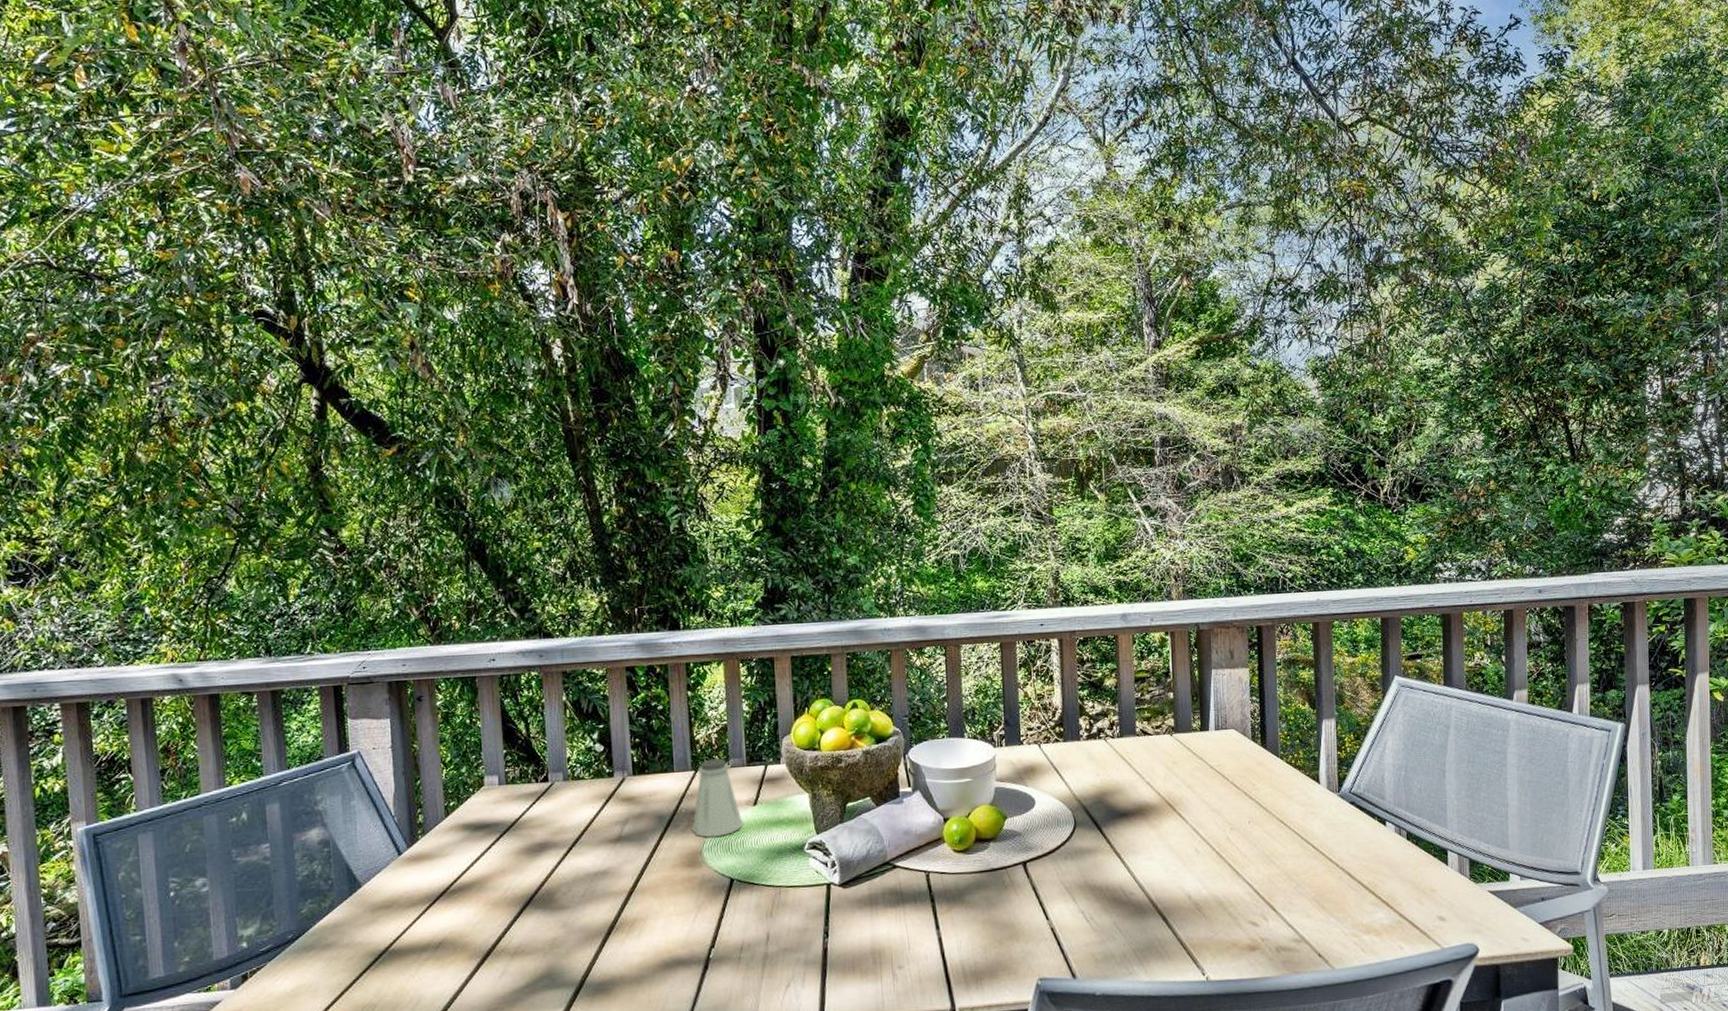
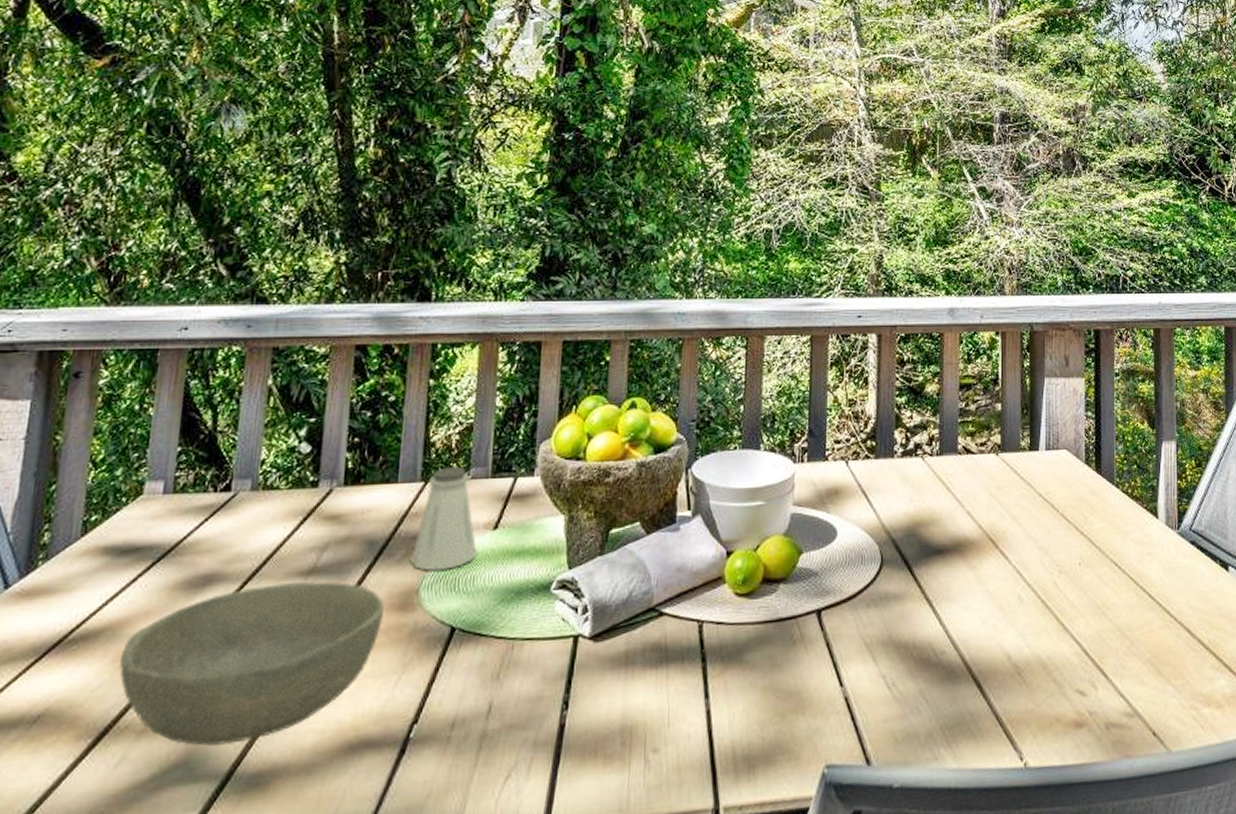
bowl: none [489,846,677,964] -> present [119,581,384,746]

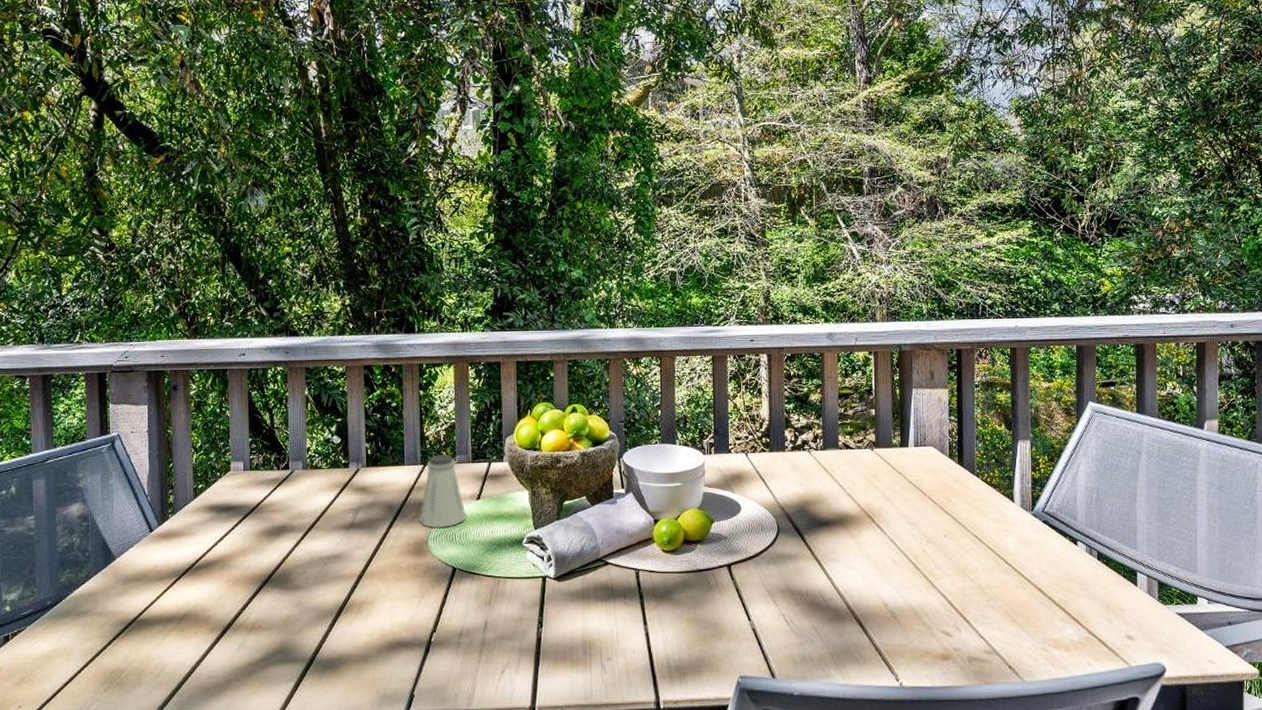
bowl: present [119,581,384,746] -> none [230,533,404,640]

